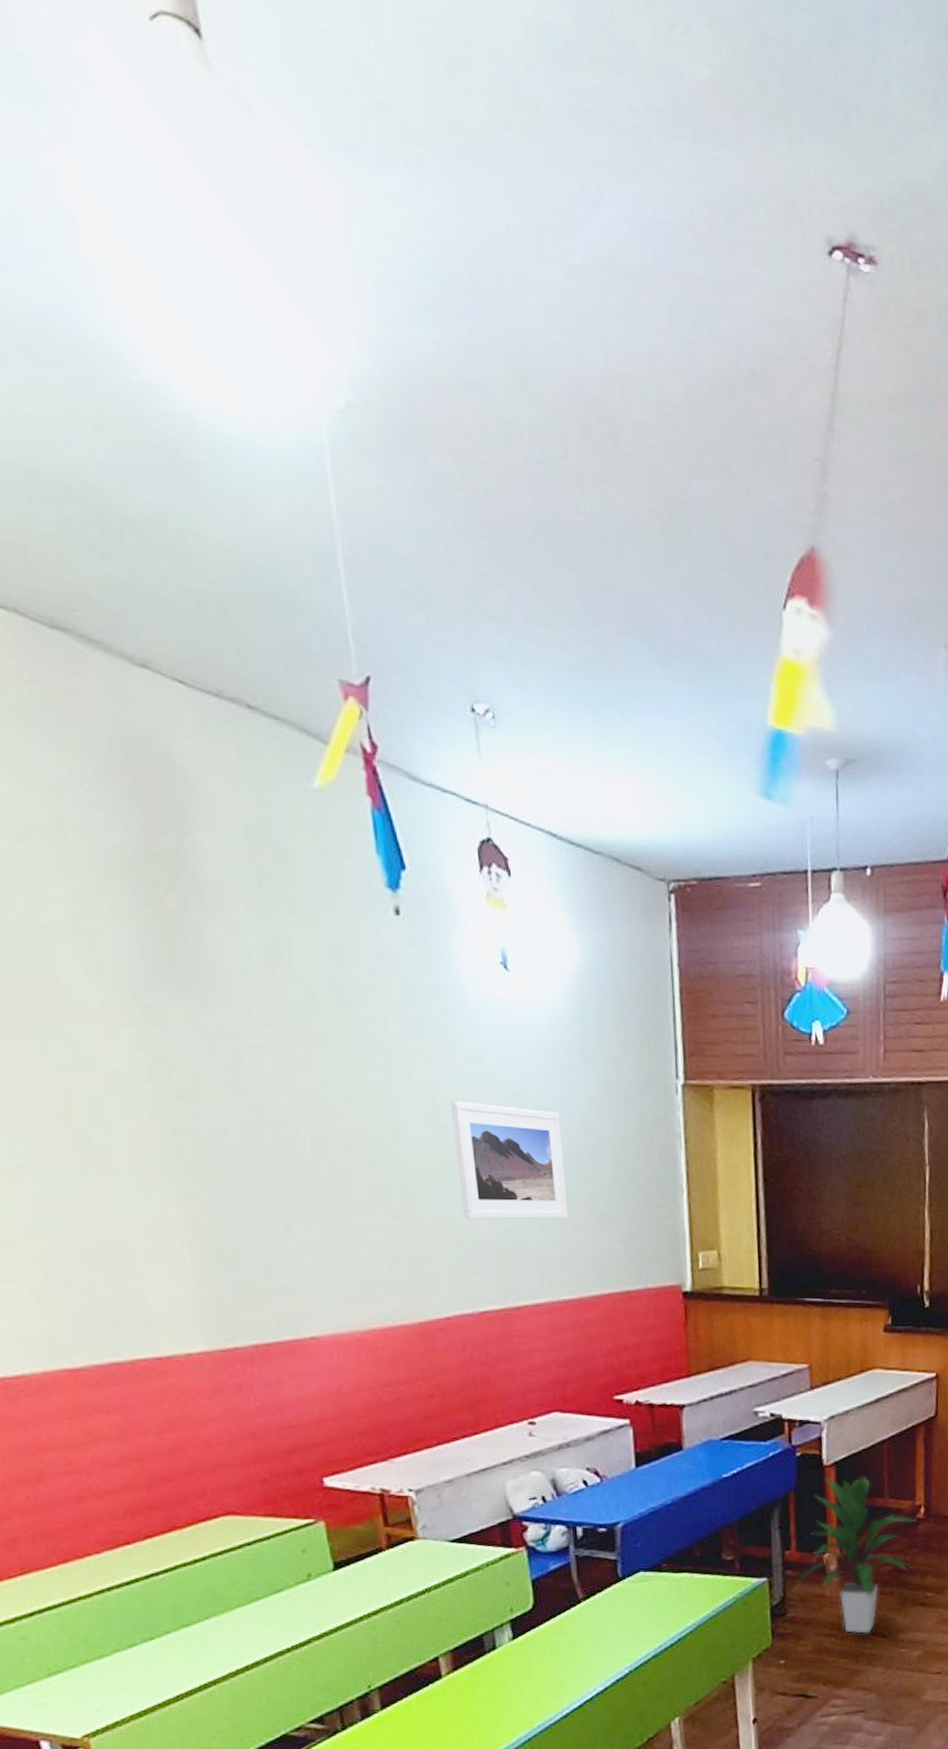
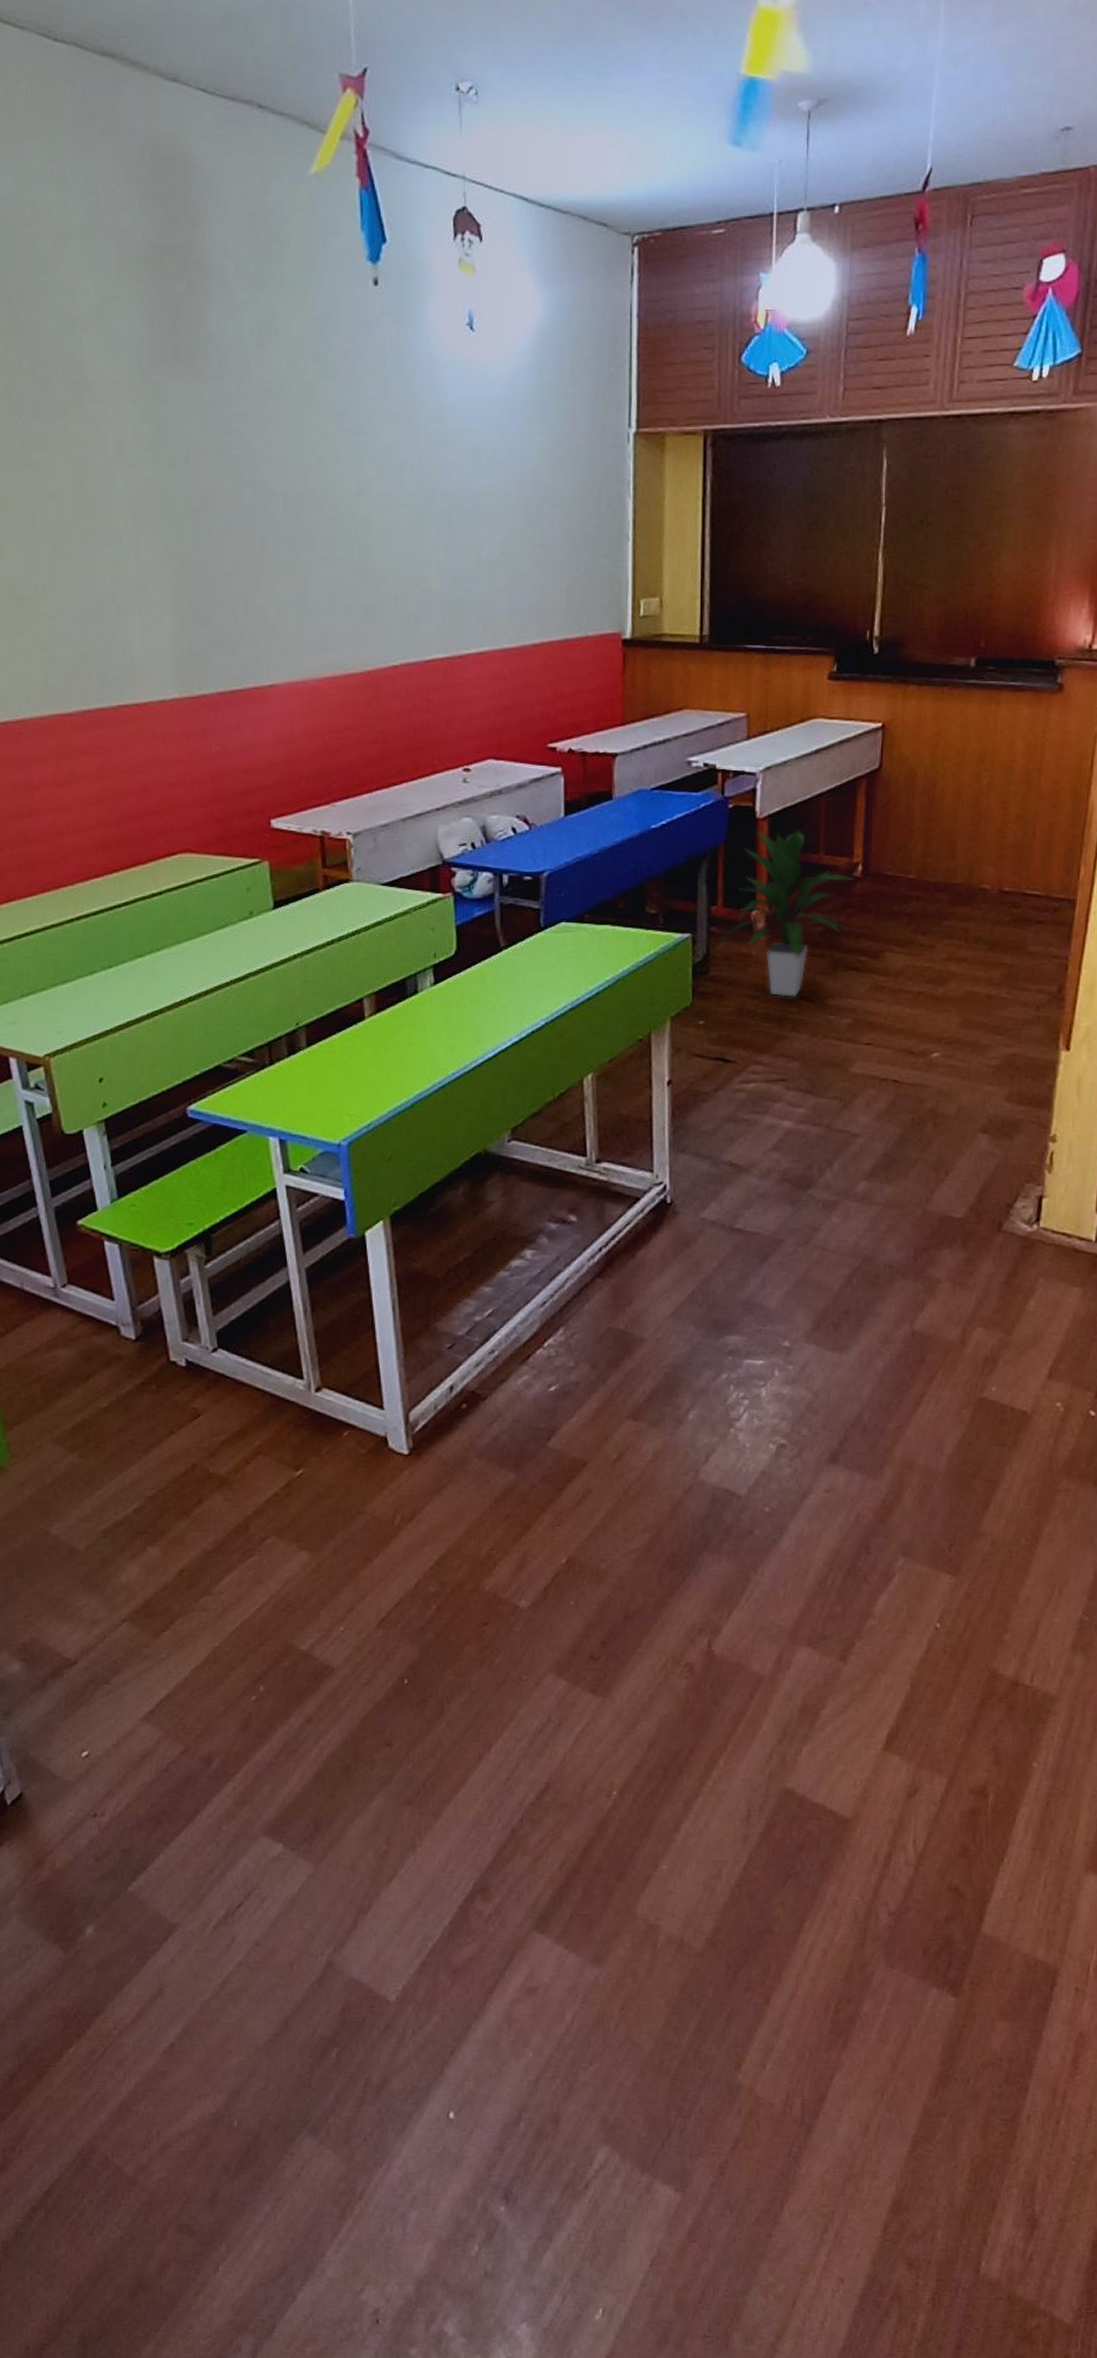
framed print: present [451,1101,568,1220] -> none [412,458,515,571]

